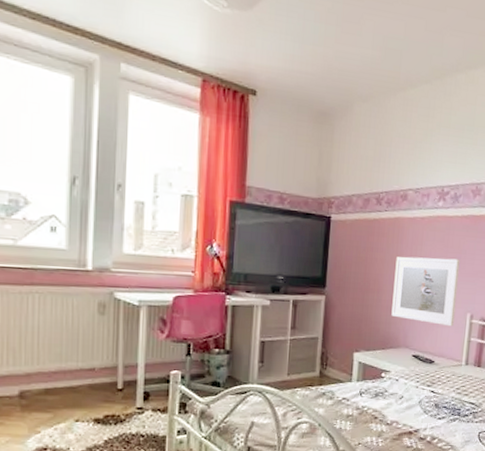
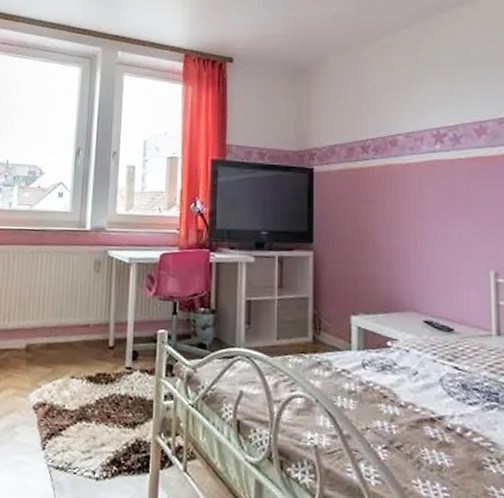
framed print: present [391,256,460,327] -> none [391,206,474,287]

